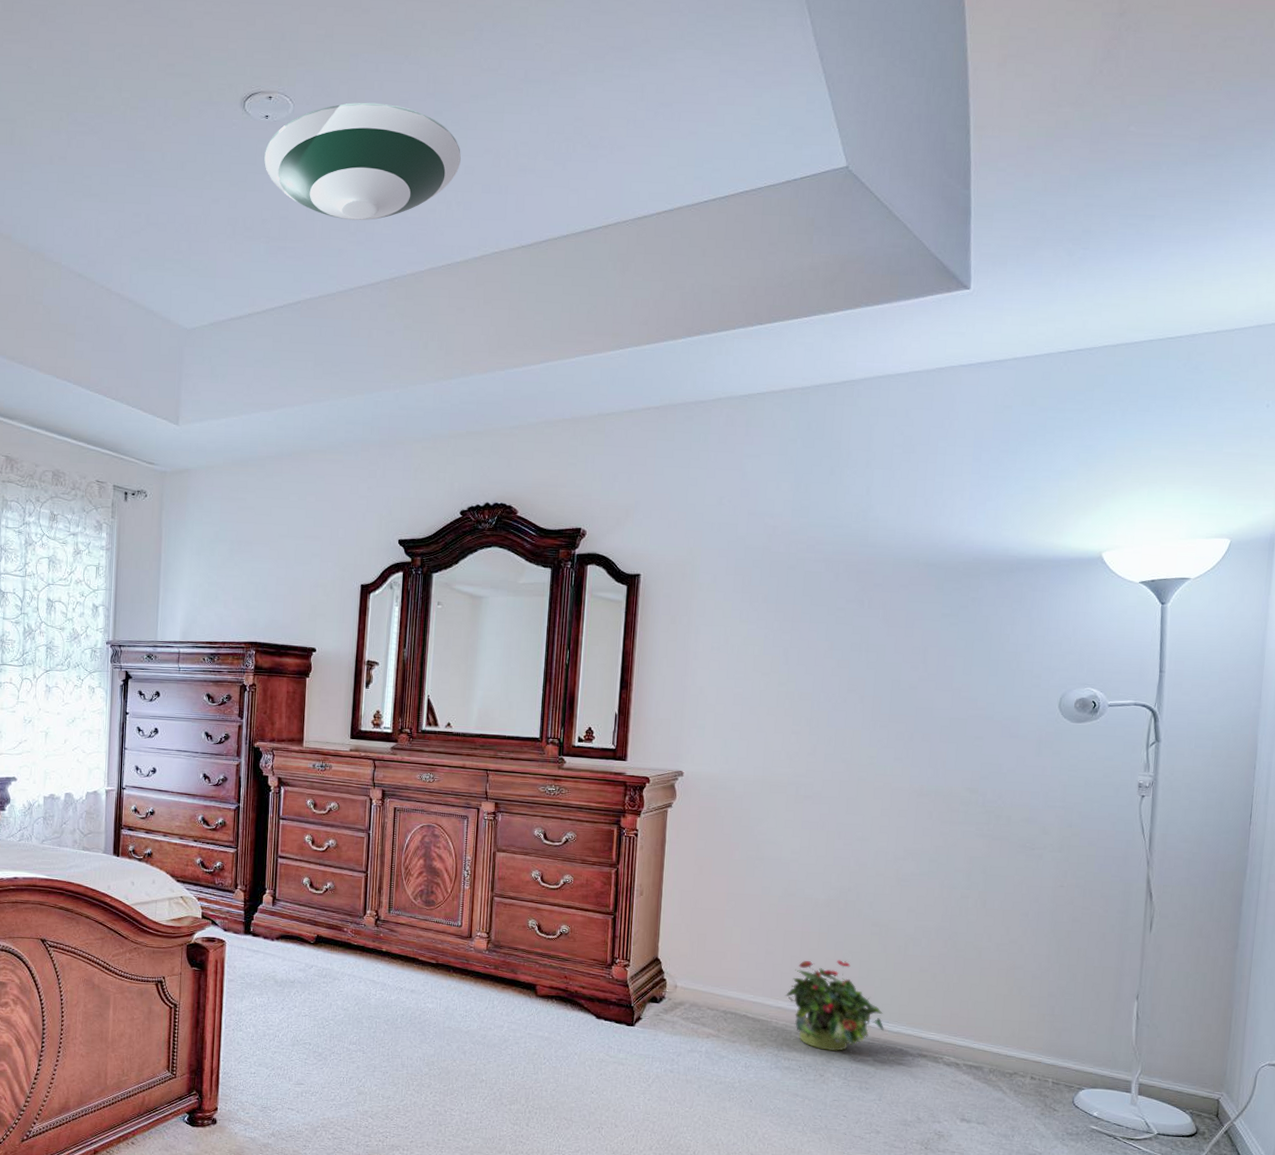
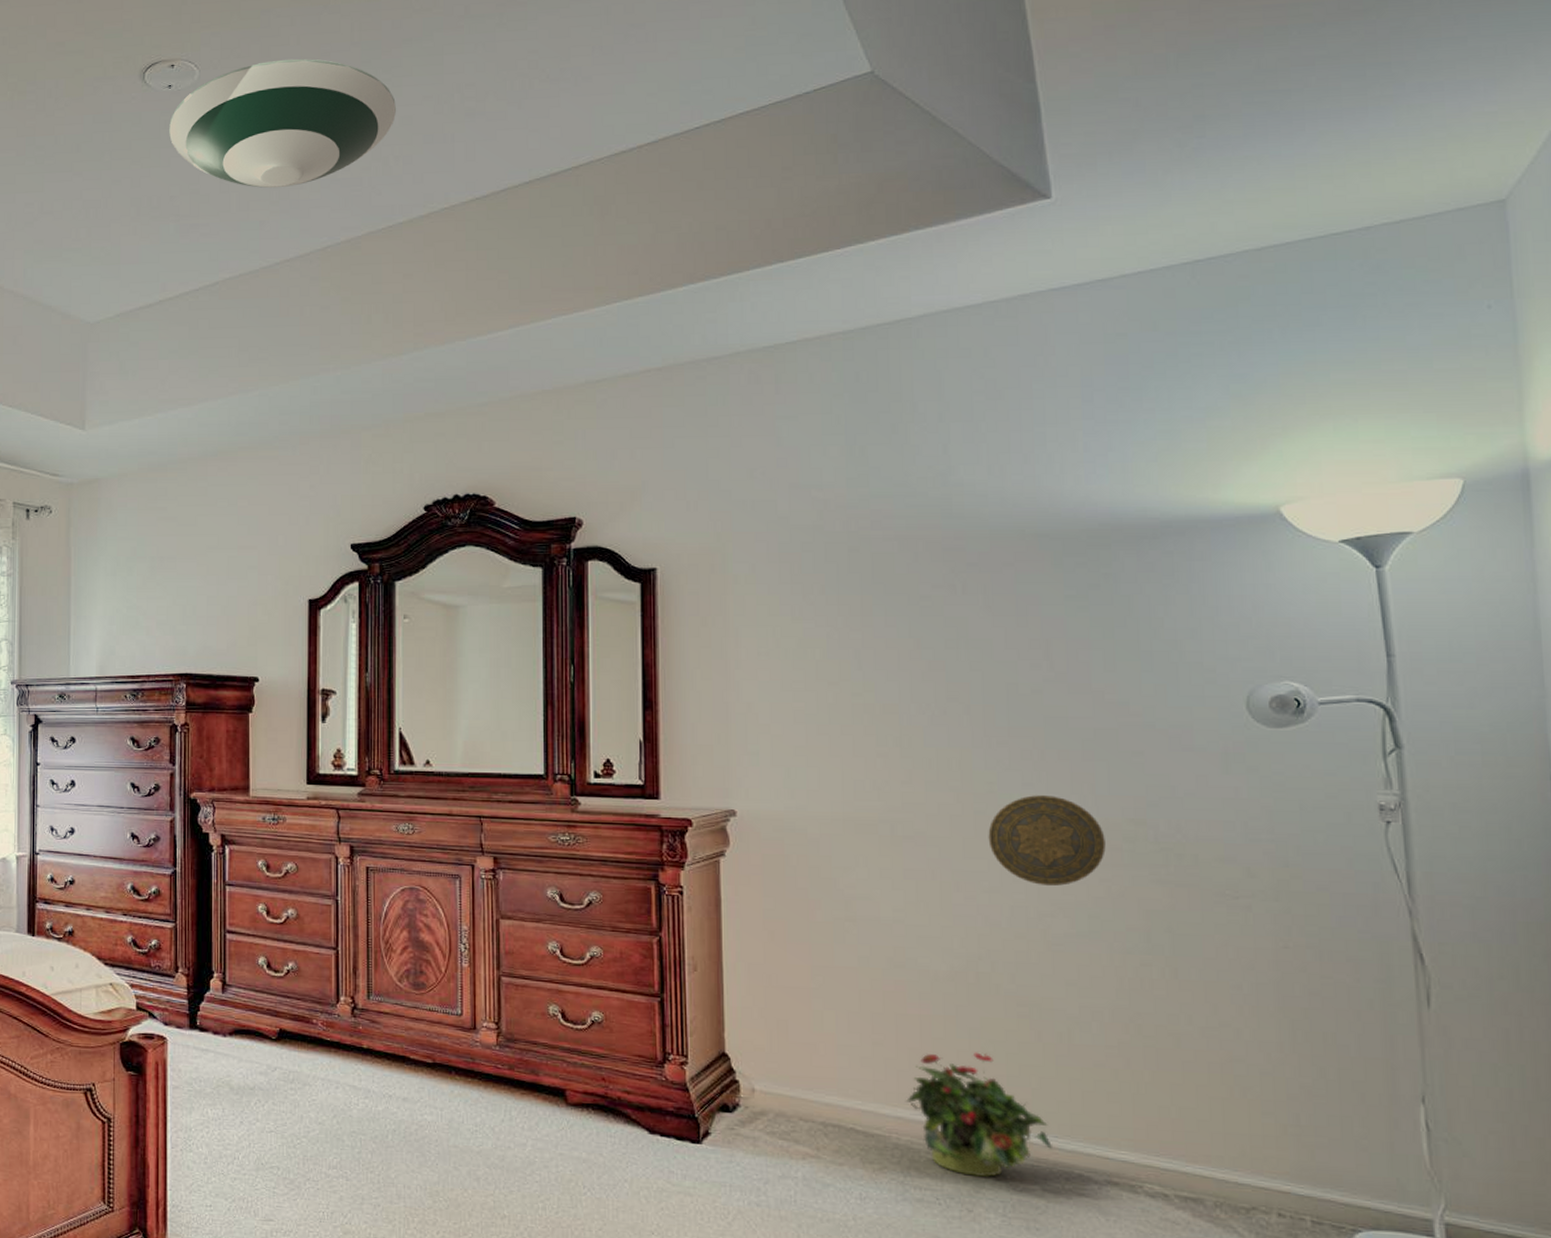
decorative plate: none [865,767,948,837] -> present [988,795,1106,887]

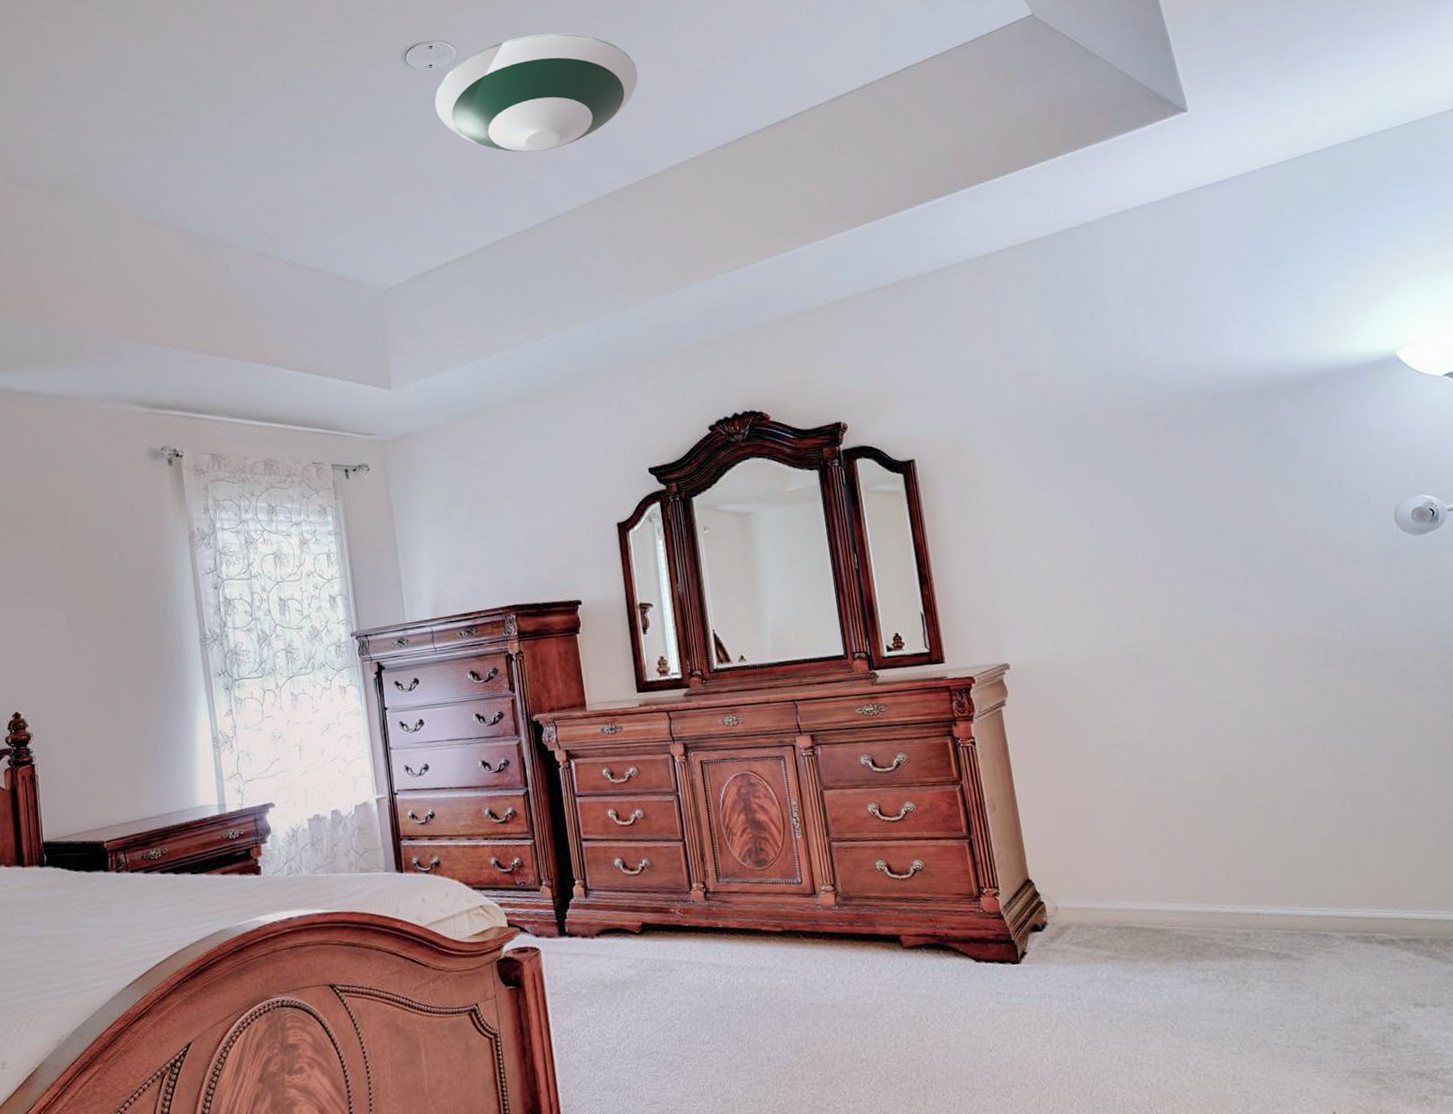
potted plant: present [905,1052,1052,1178] -> none [1180,843,1301,953]
decorative plate: present [988,795,1106,887] -> none [1213,615,1307,693]

